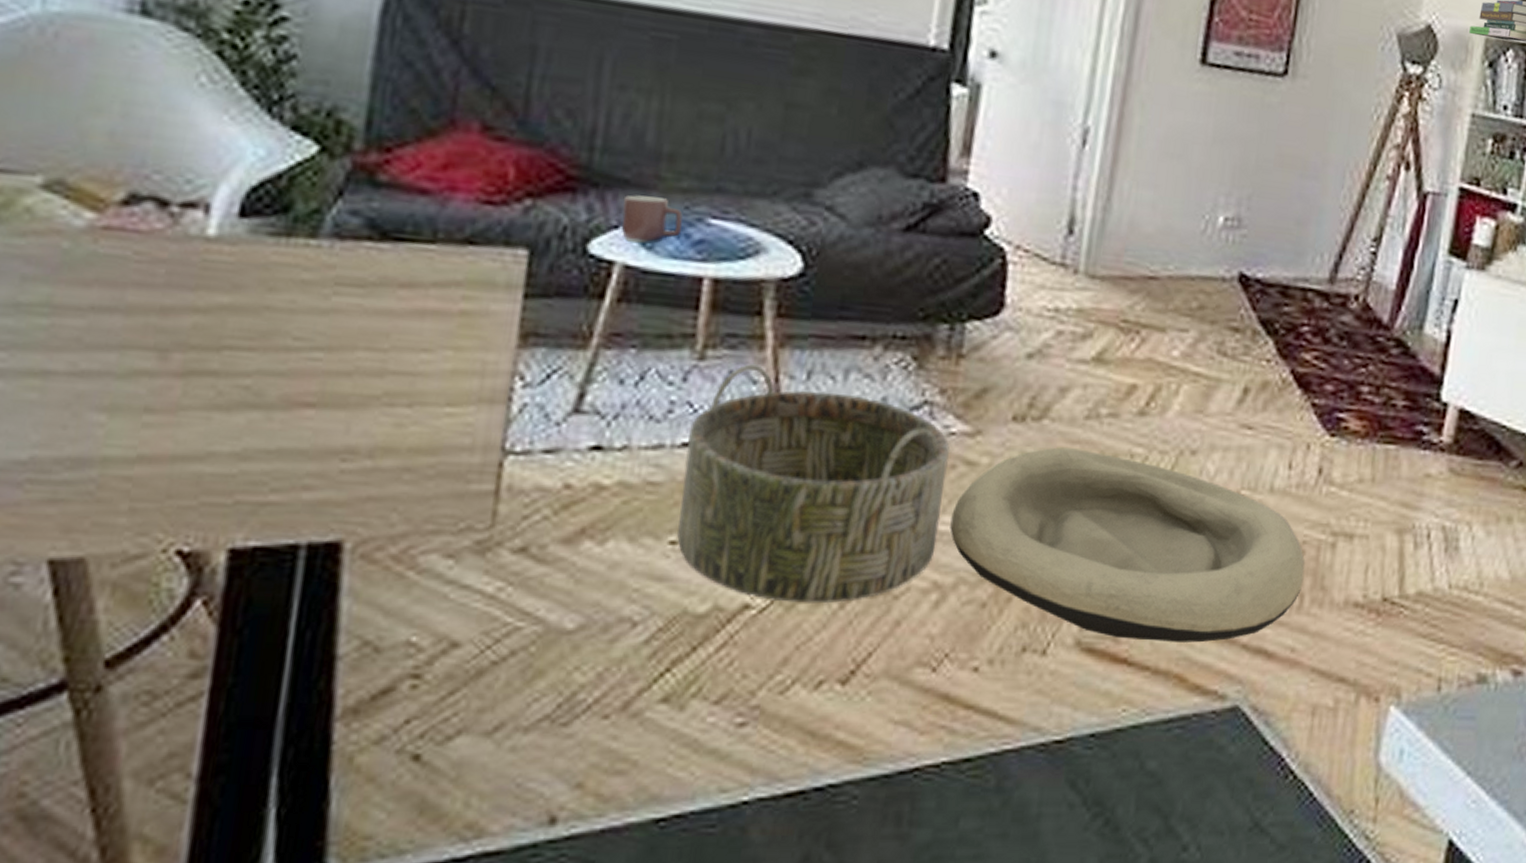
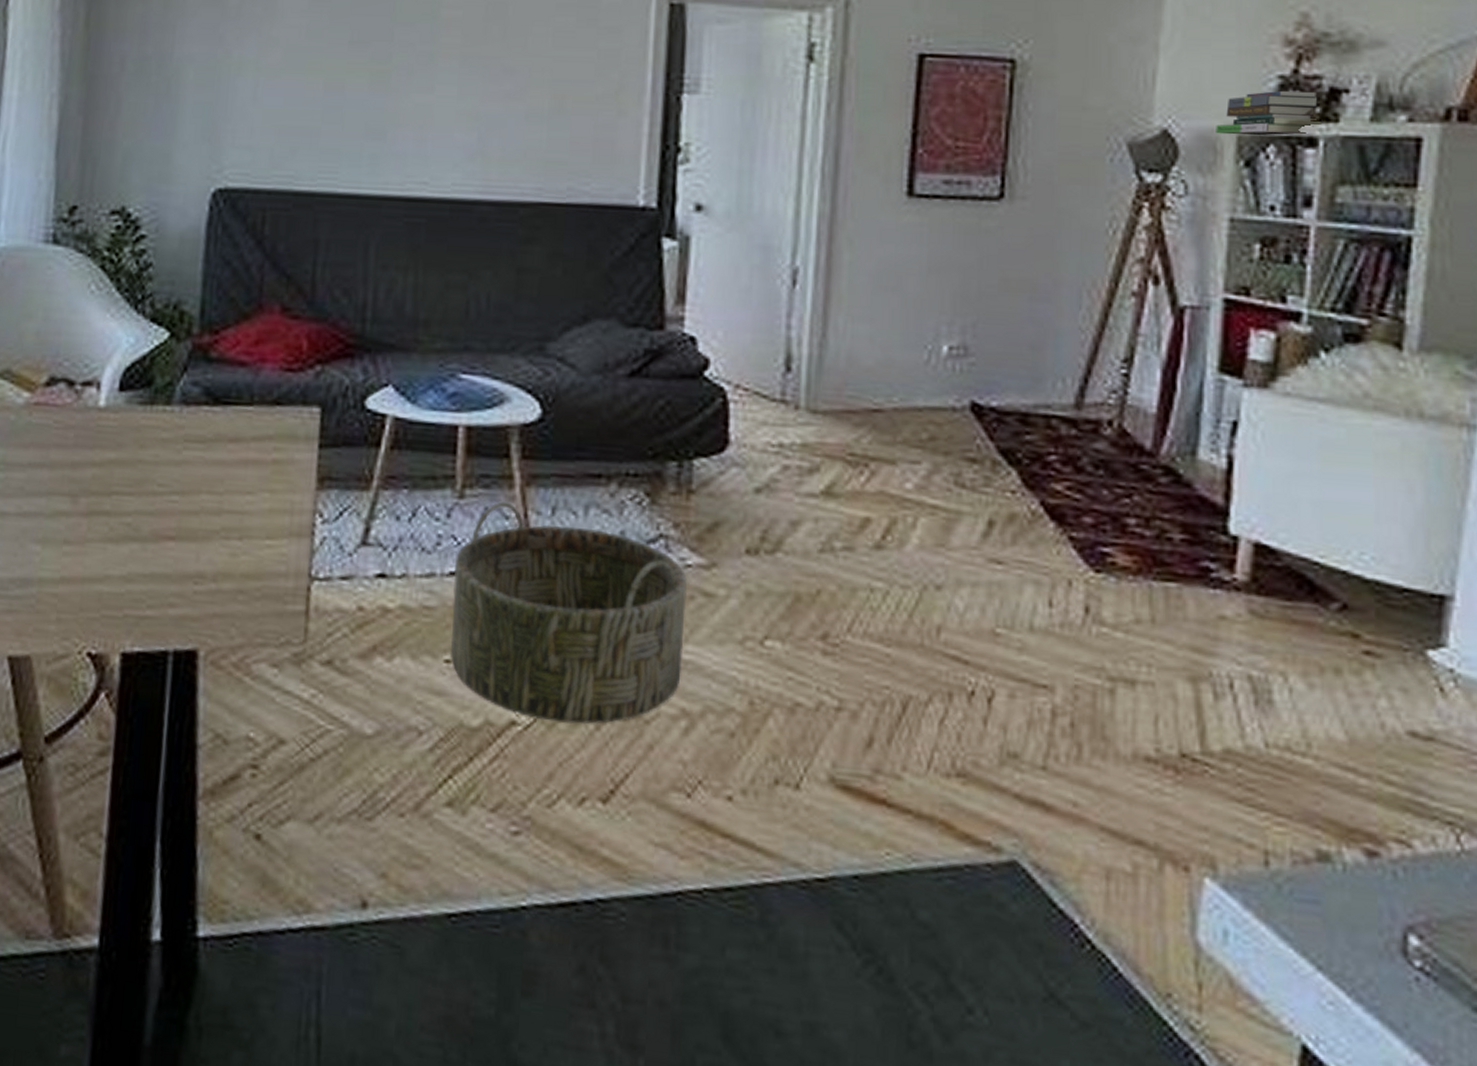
mug: present [621,195,683,245] -> none [390,357,438,399]
dog bed: present [950,447,1306,643] -> none [693,580,1080,789]

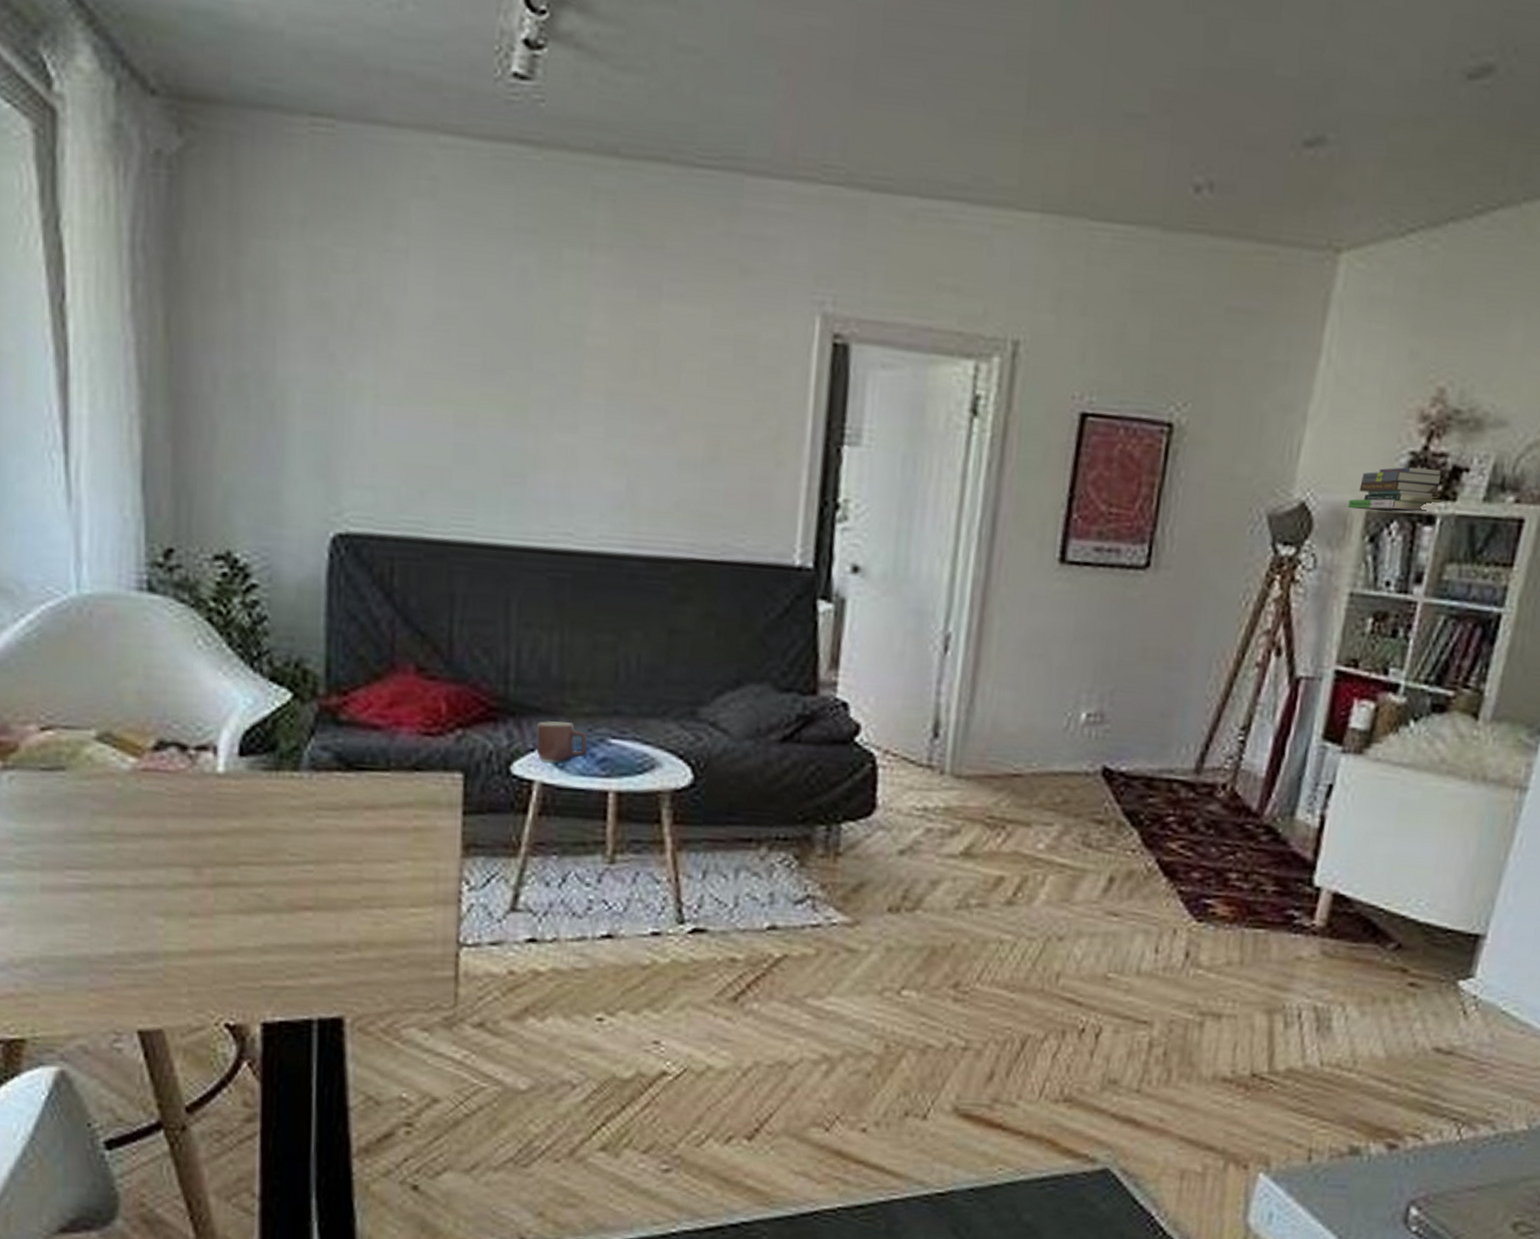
mug: none [390,357,438,399] -> present [536,721,587,765]
basket: present [451,501,688,725] -> none [603,866,833,1072]

